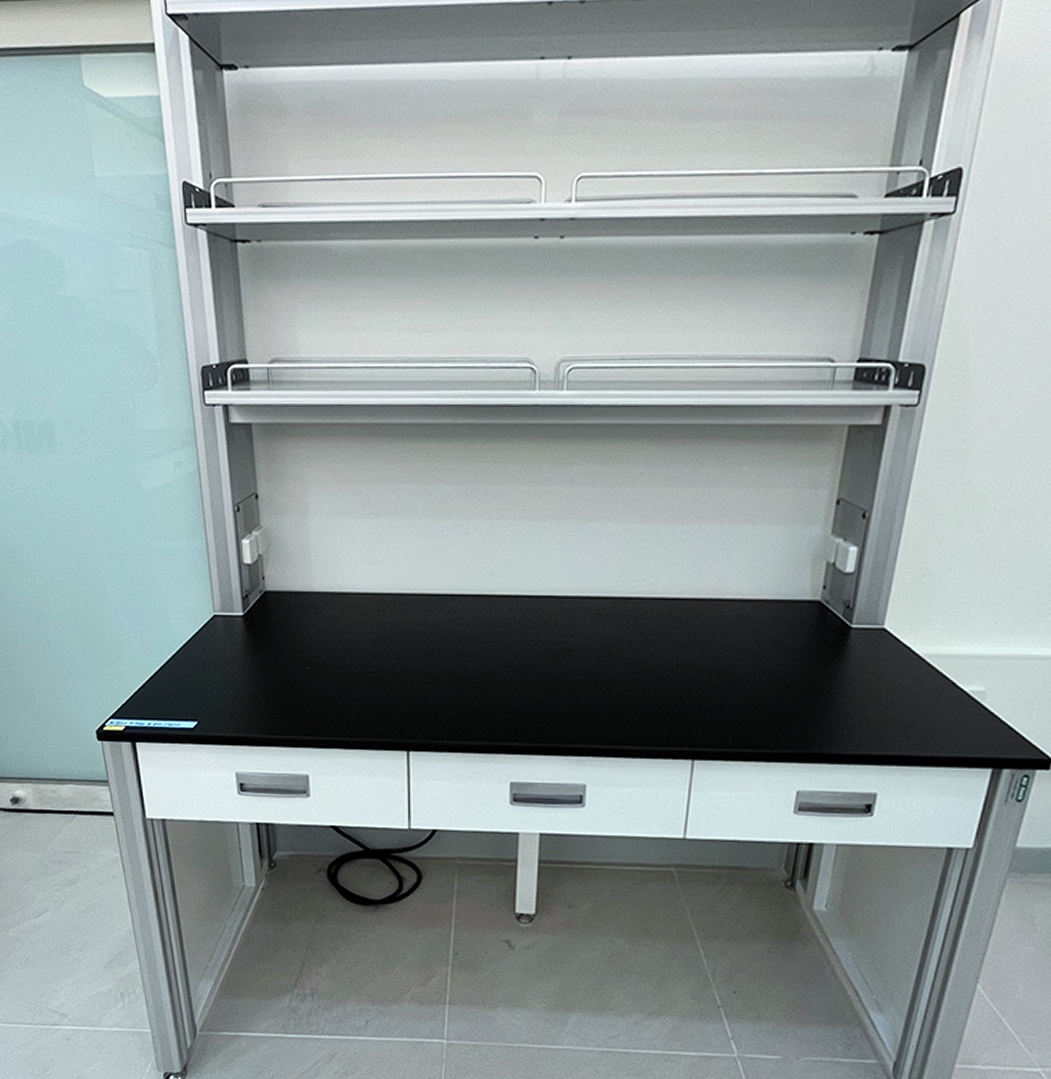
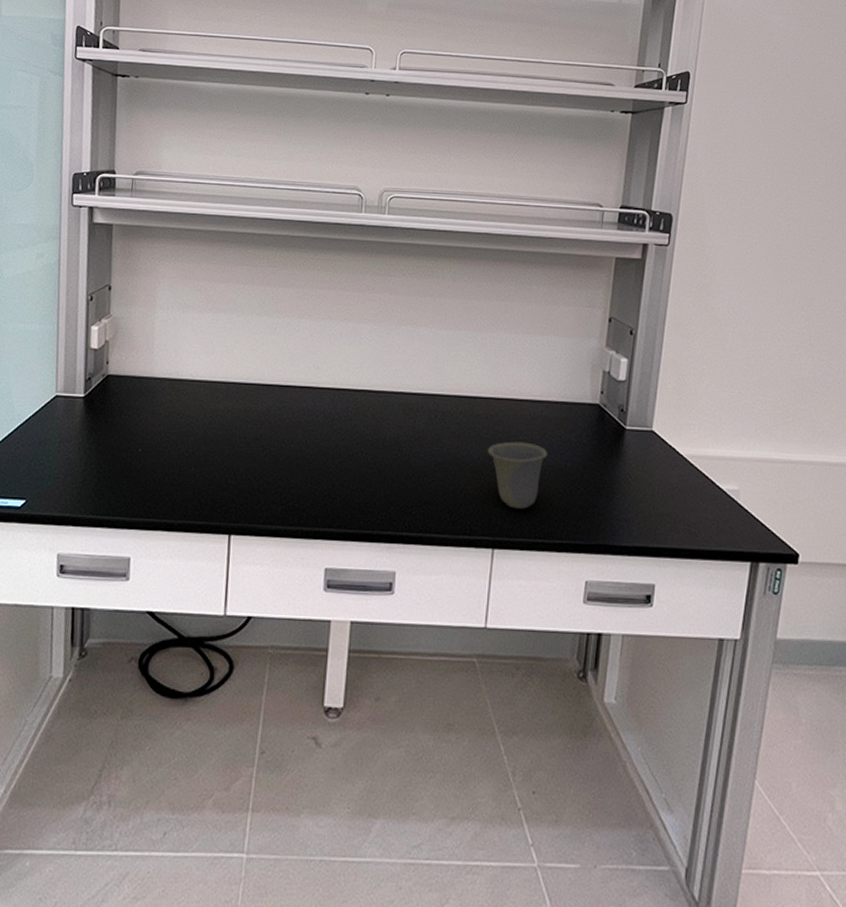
cup: none [688,646,758,718] -> present [488,441,548,509]

